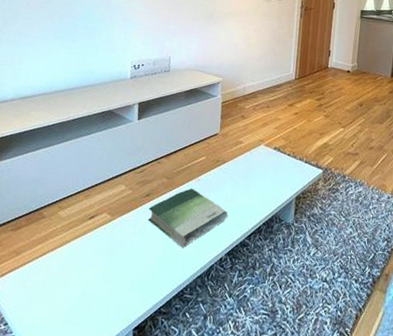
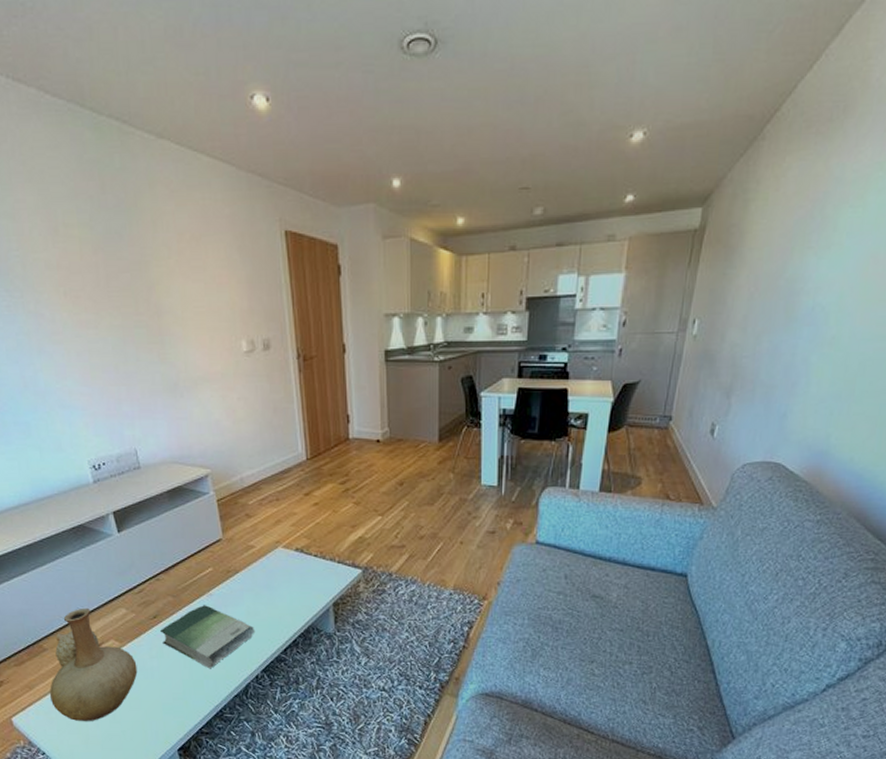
vase: none [32,182,120,293] -> present [49,609,138,722]

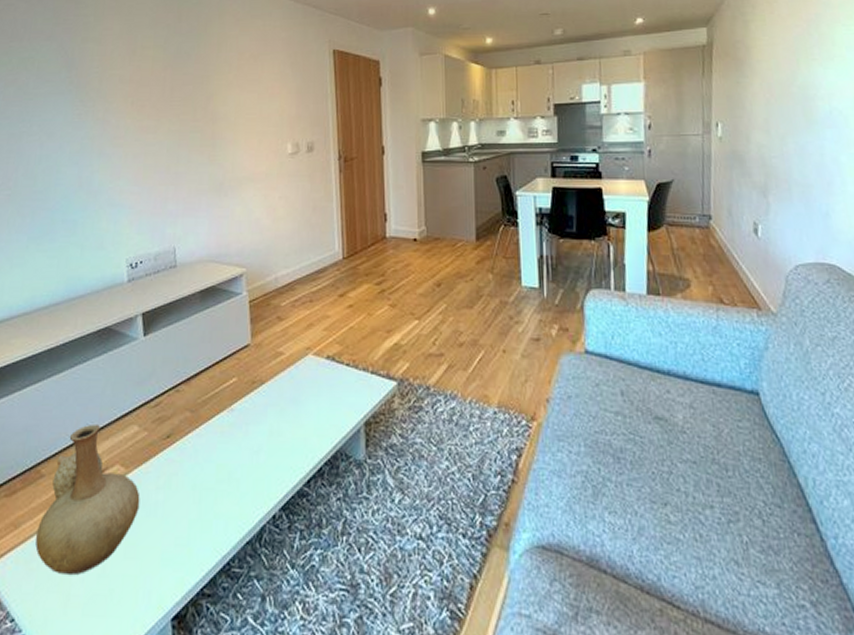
book: present [159,605,254,669] -> none [171,422,276,505]

